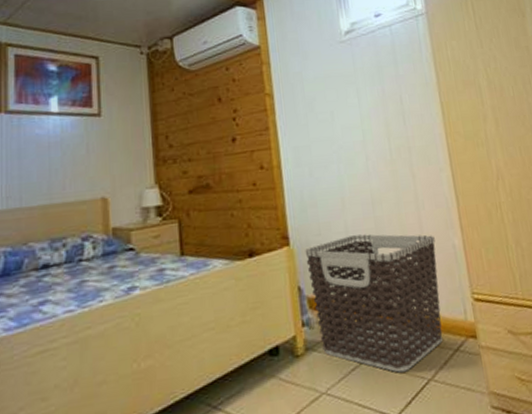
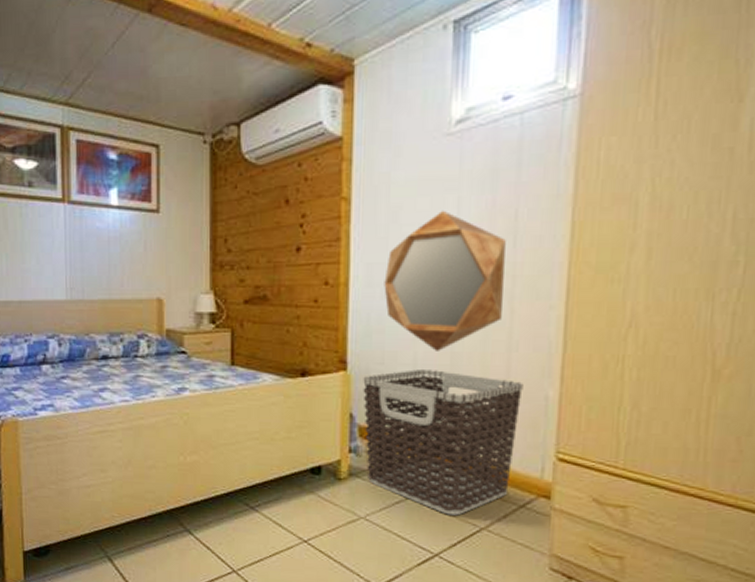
home mirror: none [310,99,407,218] -> present [384,210,506,351]

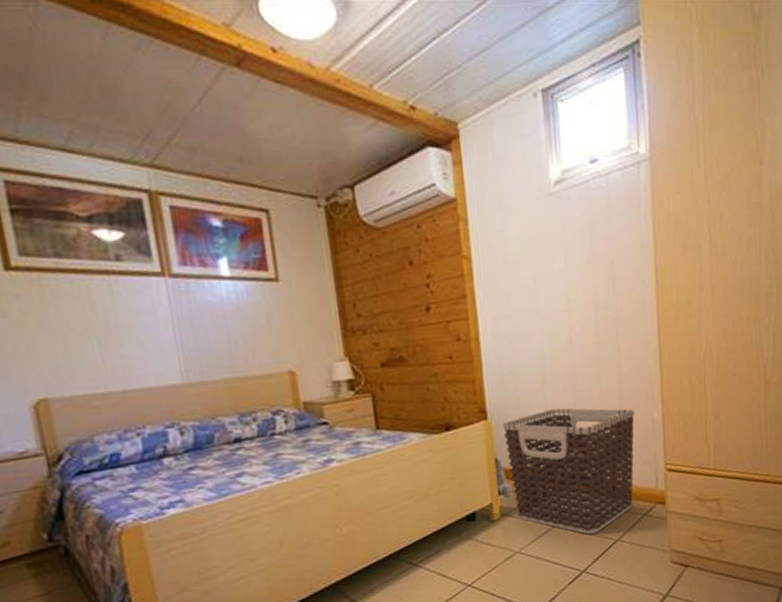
home mirror: present [384,210,506,351] -> none [510,263,611,392]

